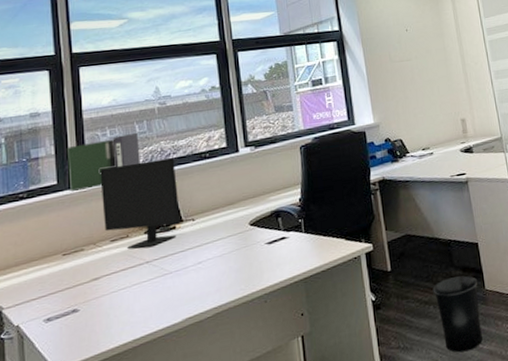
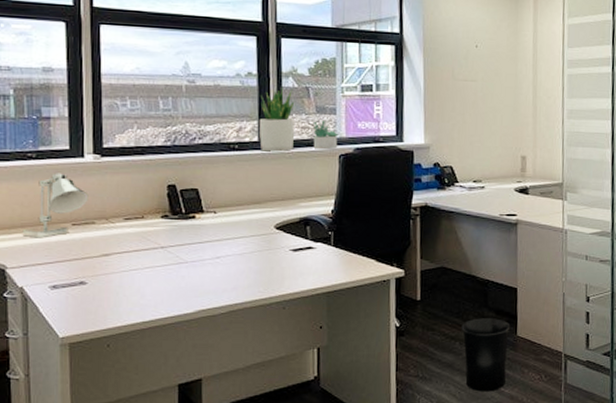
desk lamp: none [16,207,77,275] -> present [22,173,89,238]
binder: present [66,139,117,191] -> none [81,111,137,161]
monitor: present [100,158,181,249] -> none [117,141,201,233]
binder: present [114,133,140,168] -> none [134,108,162,144]
planter: none [225,94,258,155] -> present [258,88,295,152]
succulent plant: none [273,117,297,145] -> present [312,120,339,150]

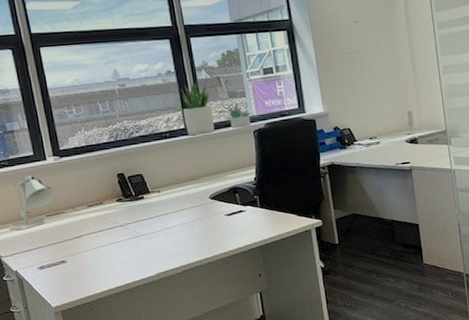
waste bin: present [461,318,511,392] -> none [376,251,419,313]

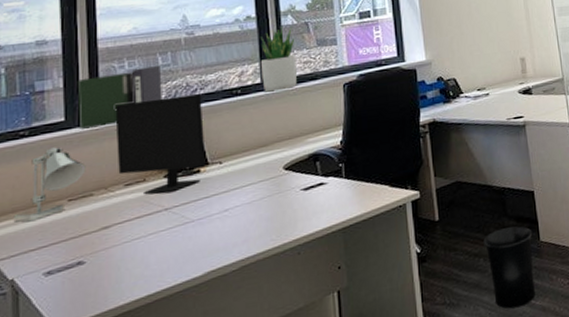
binder: none [37,116,86,162] -> present [77,71,136,129]
monitor: none [70,136,148,214] -> present [115,94,206,195]
binder: none [80,112,107,143] -> present [132,66,162,104]
succulent plant: present [227,103,251,129] -> none [314,52,341,82]
waste bin: none [376,251,419,313] -> present [483,226,535,309]

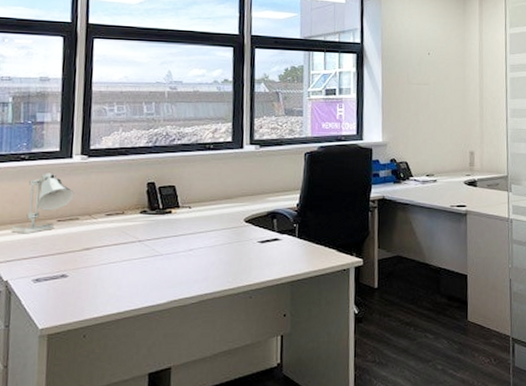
binder: present [77,71,136,129] -> none [71,115,122,161]
monitor: present [115,94,206,195] -> none [101,142,179,228]
binder: present [132,66,162,104] -> none [119,113,146,145]
planter: present [260,26,297,92] -> none [232,93,266,151]
waste bin: present [483,226,535,309] -> none [416,304,462,376]

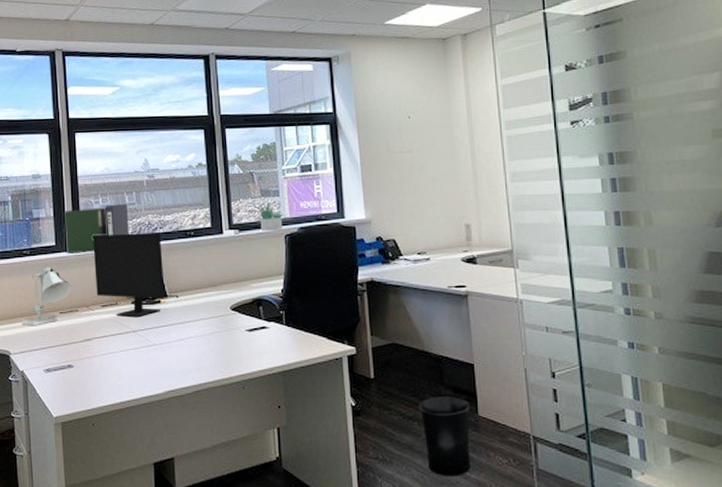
binder: none [71,115,122,161] -> present [63,207,108,254]
monitor: none [101,142,179,228] -> present [93,232,165,318]
binder: none [119,113,146,145] -> present [105,204,129,236]
succulent plant: none [281,121,305,148] -> present [258,202,283,231]
waste bin: none [416,304,462,376] -> present [418,397,471,477]

